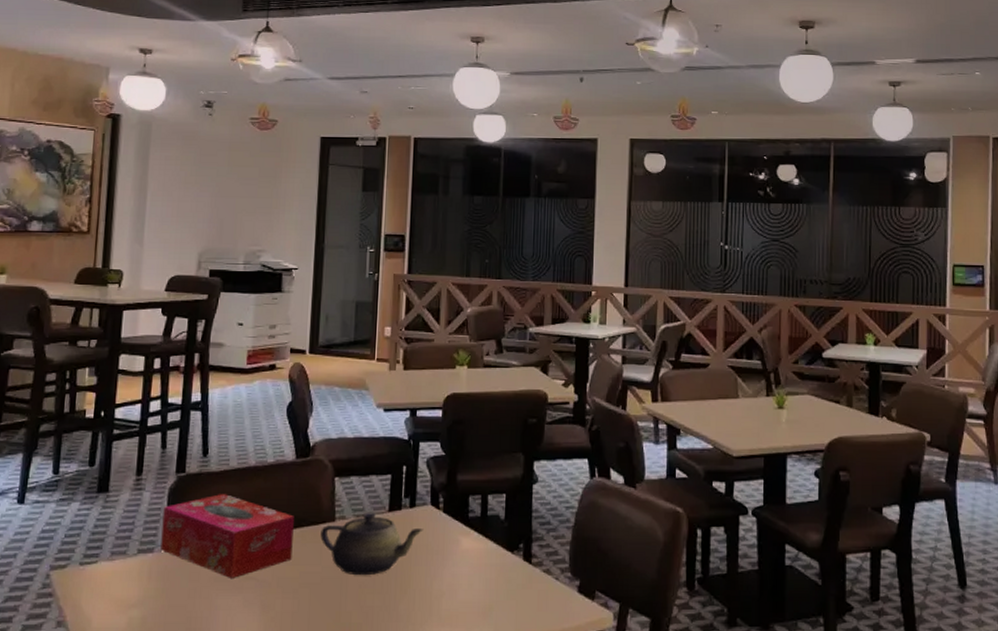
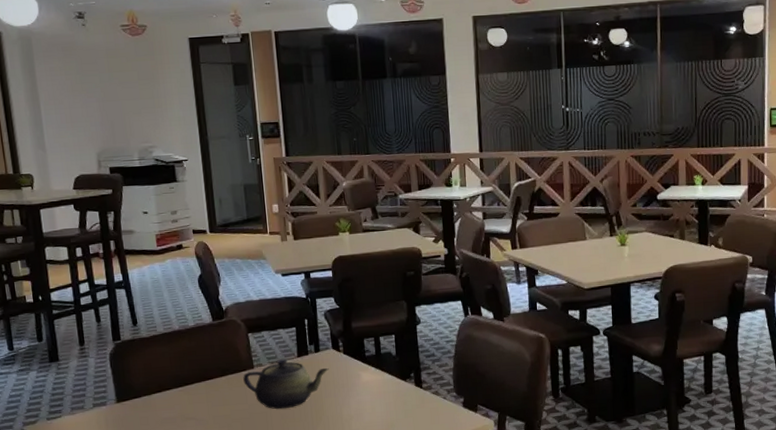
tissue box: present [160,494,294,578] -> none [108,354,223,420]

